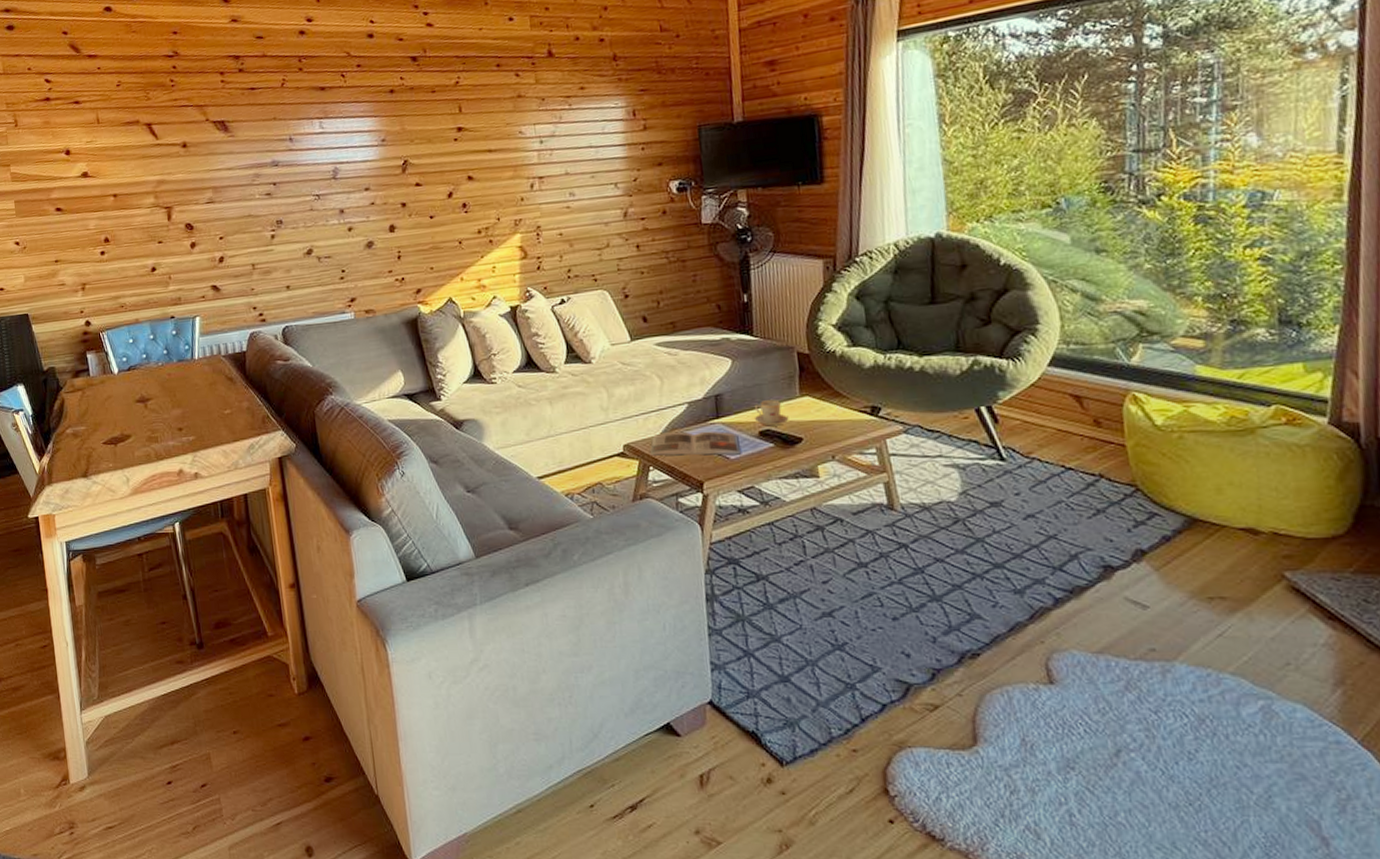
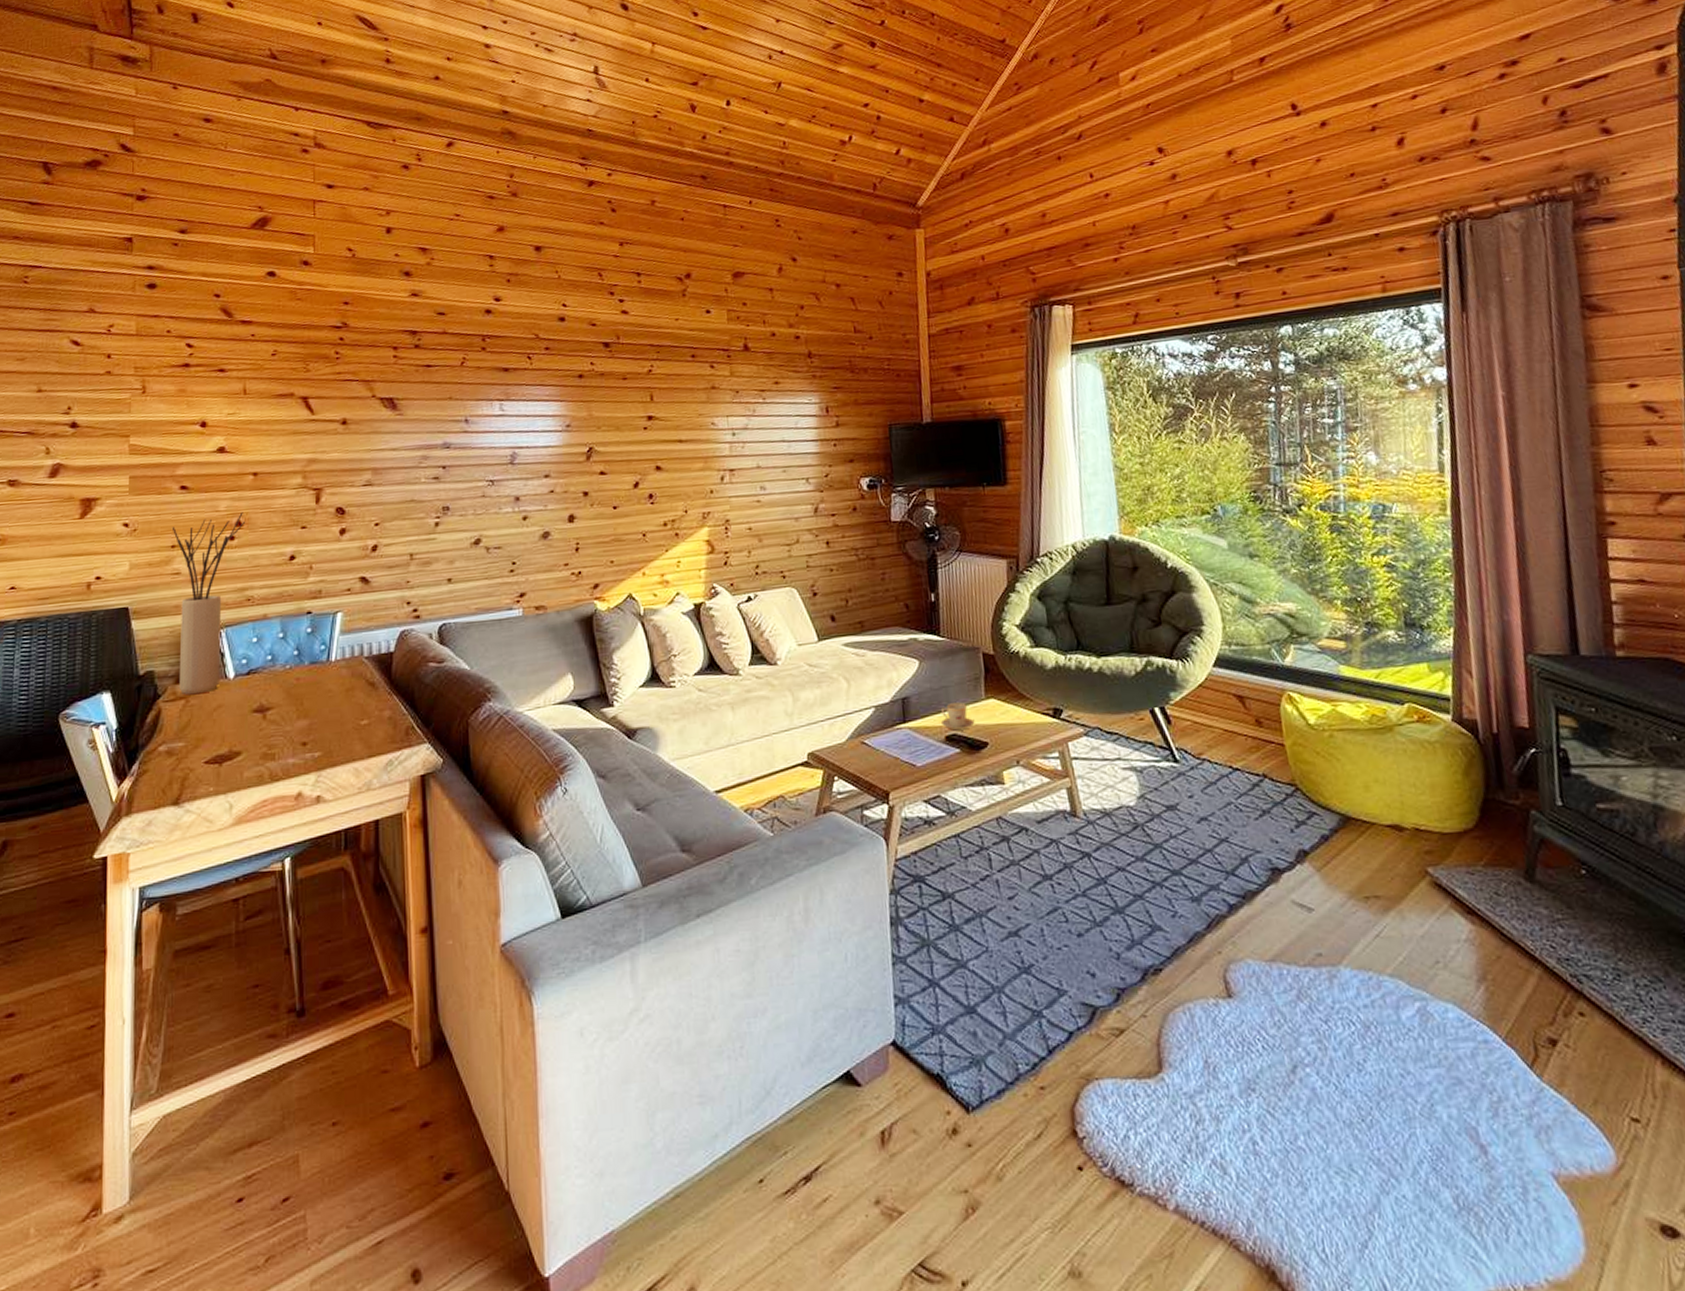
vase: none [53,230,112,388] -> present [171,512,246,696]
magazine: present [650,431,741,456] -> none [835,736,927,765]

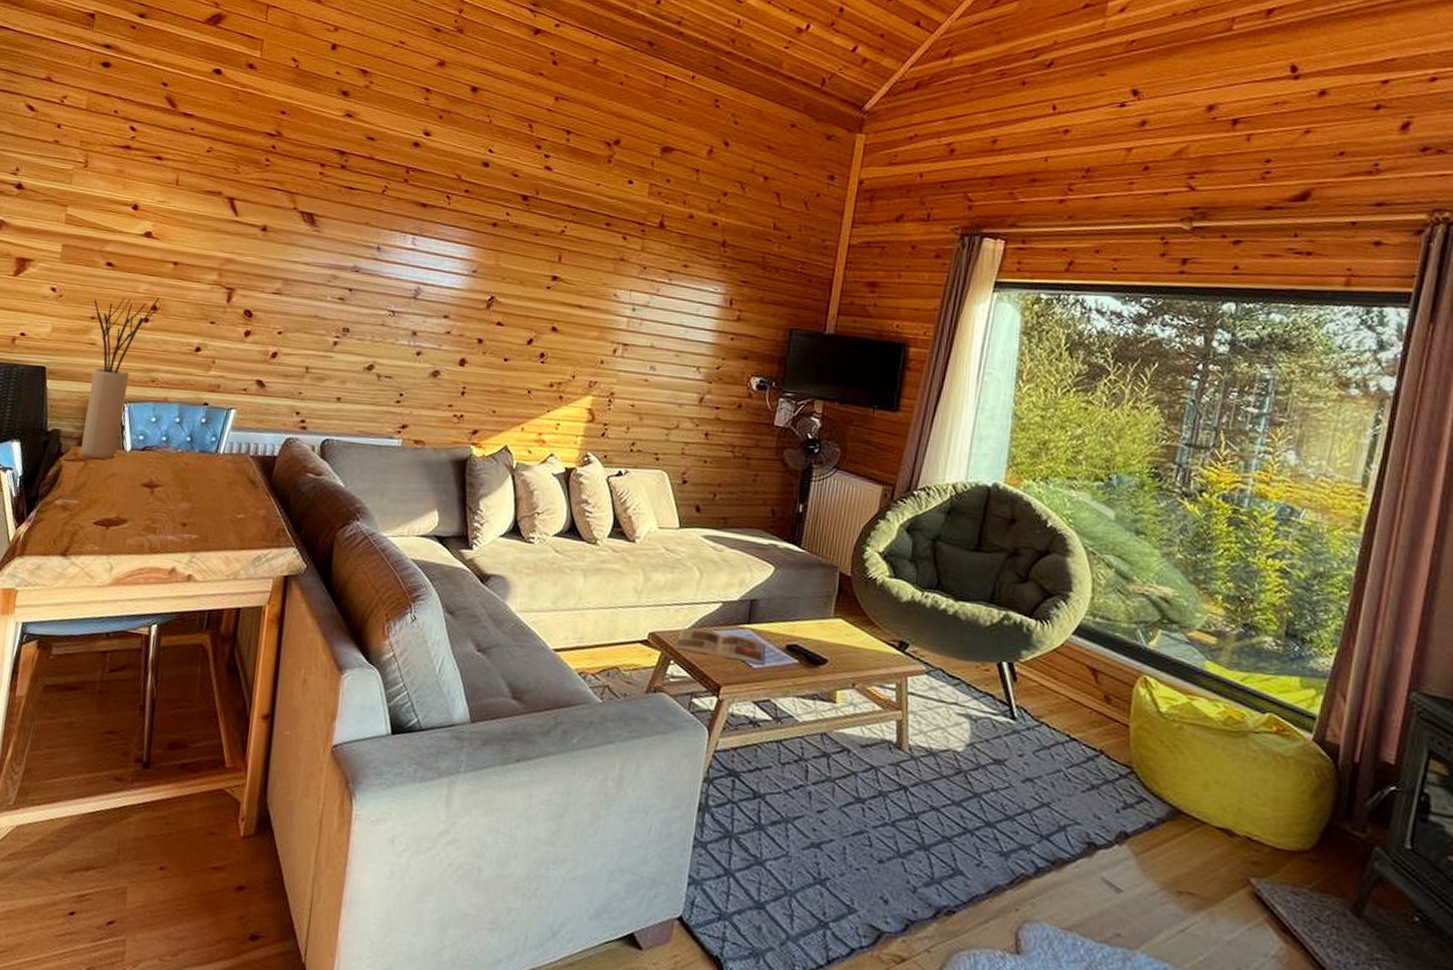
magazine: none [835,736,927,765] -> present [675,628,765,665]
teacup: present [940,702,975,731] -> none [785,614,819,643]

